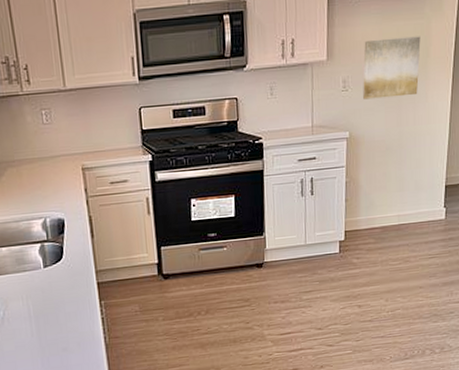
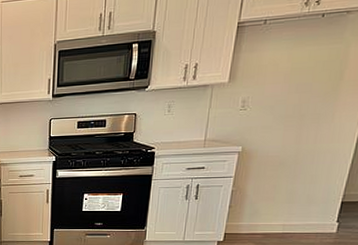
wall art: present [363,36,421,100] -> none [262,60,335,118]

